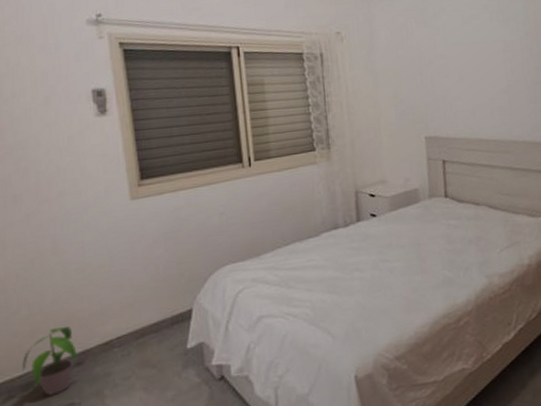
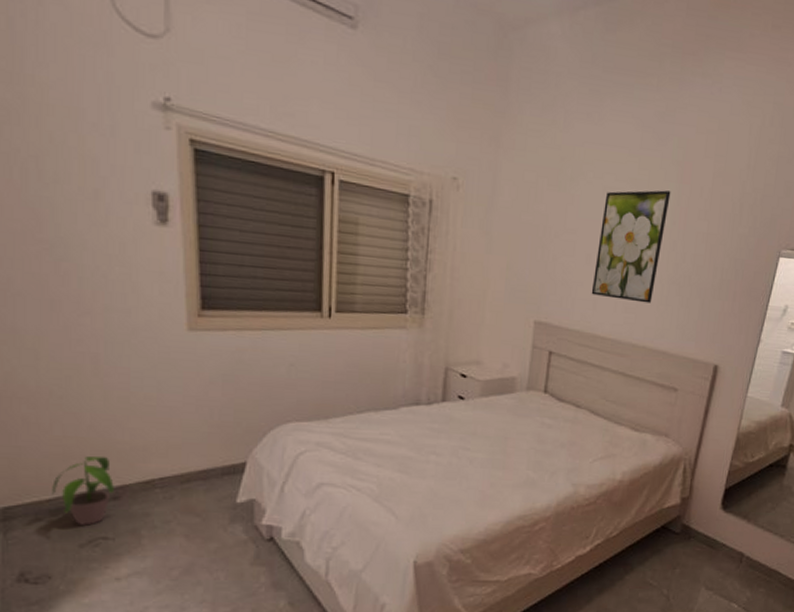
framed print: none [465,9,522,106] -> present [591,190,671,303]

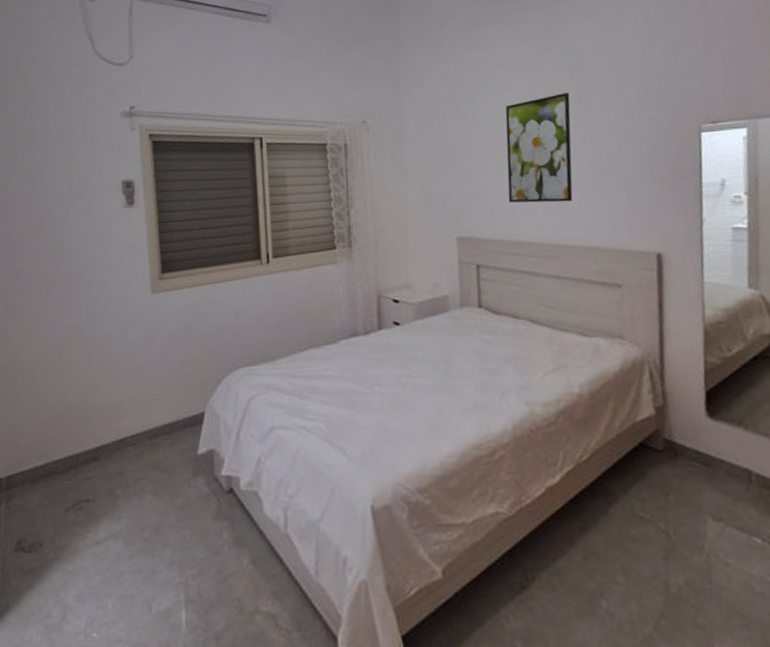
potted plant: present [52,455,114,526] -> none [45,418,94,489]

